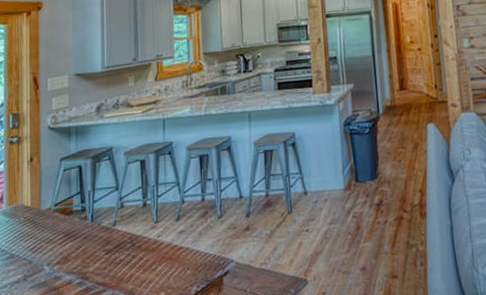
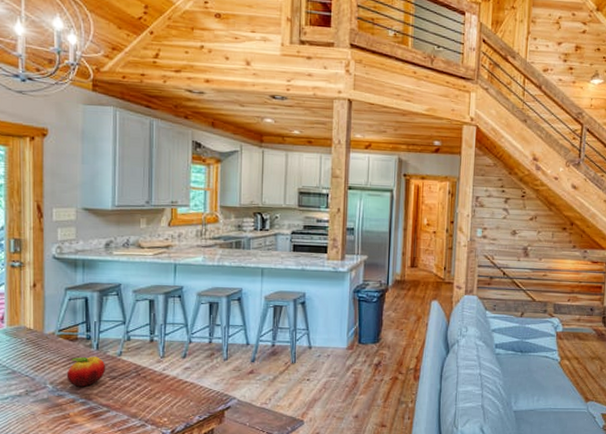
fruit: none [63,229,101,266] -> present [66,356,106,387]

